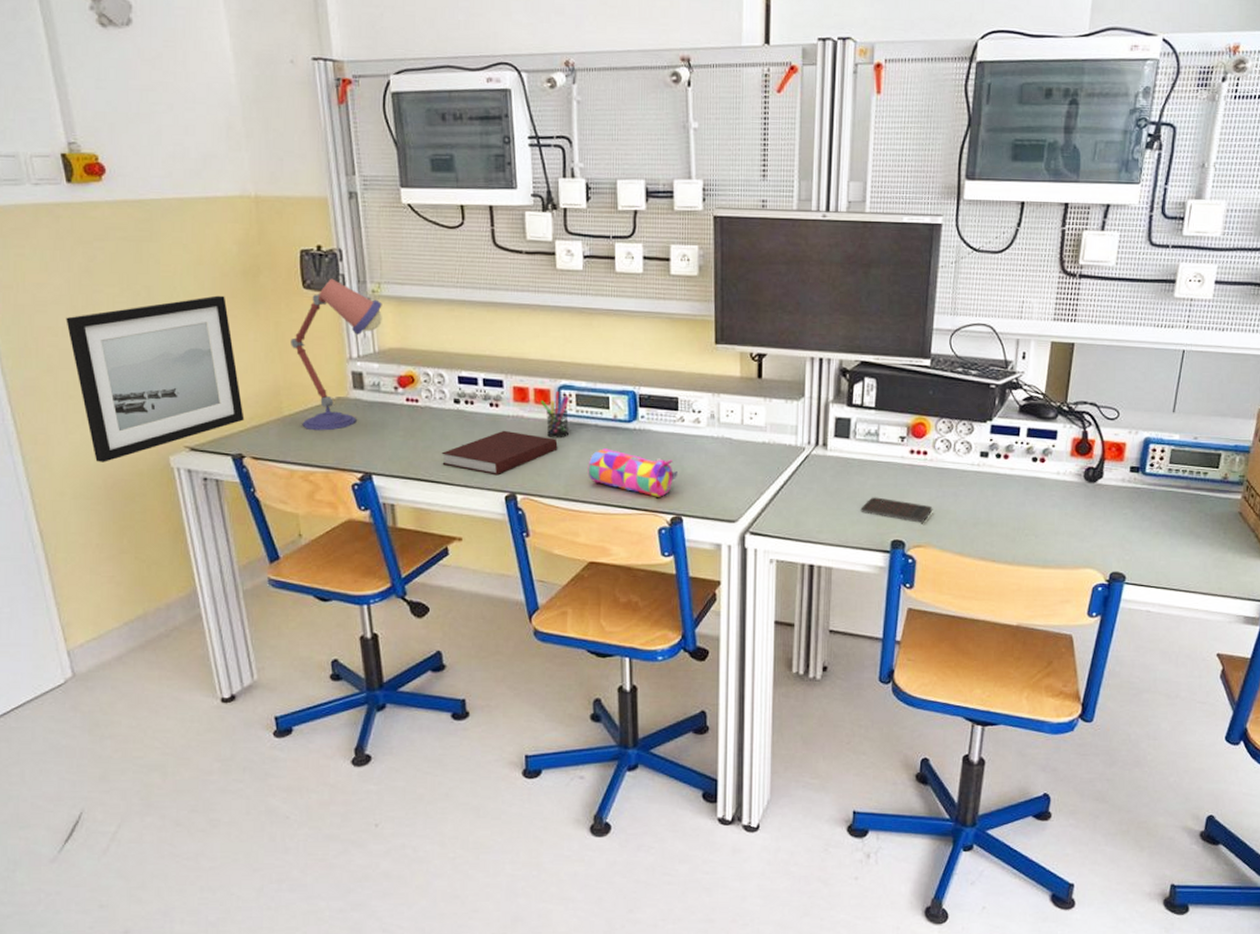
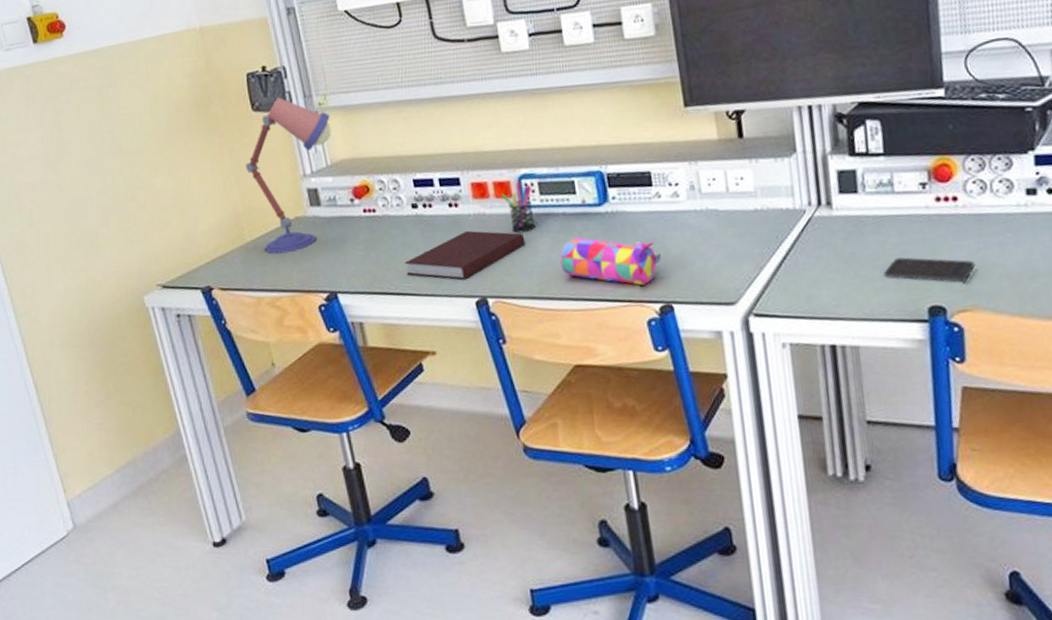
wall art: present [66,295,245,462] -> none [42,130,210,310]

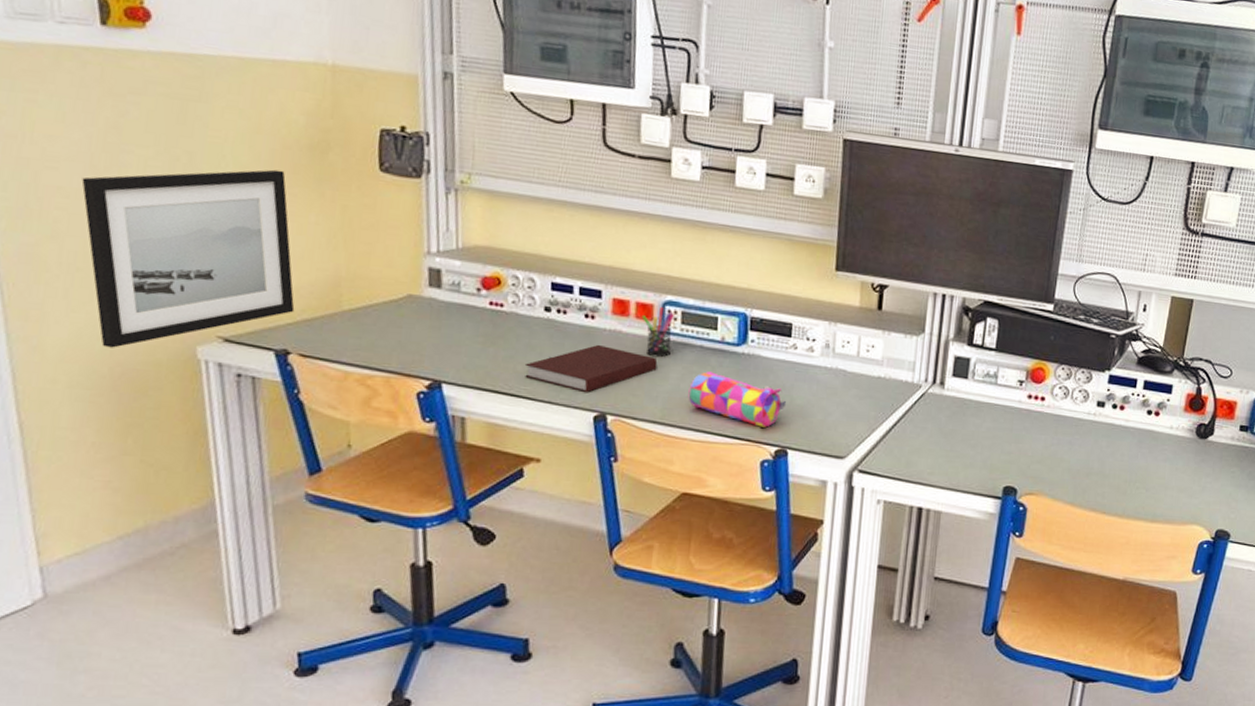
wall art: none [42,130,210,310] -> present [81,169,295,348]
desk lamp: present [246,97,332,255] -> none [359,163,471,331]
calculator: present [883,257,974,283] -> none [974,440,1046,470]

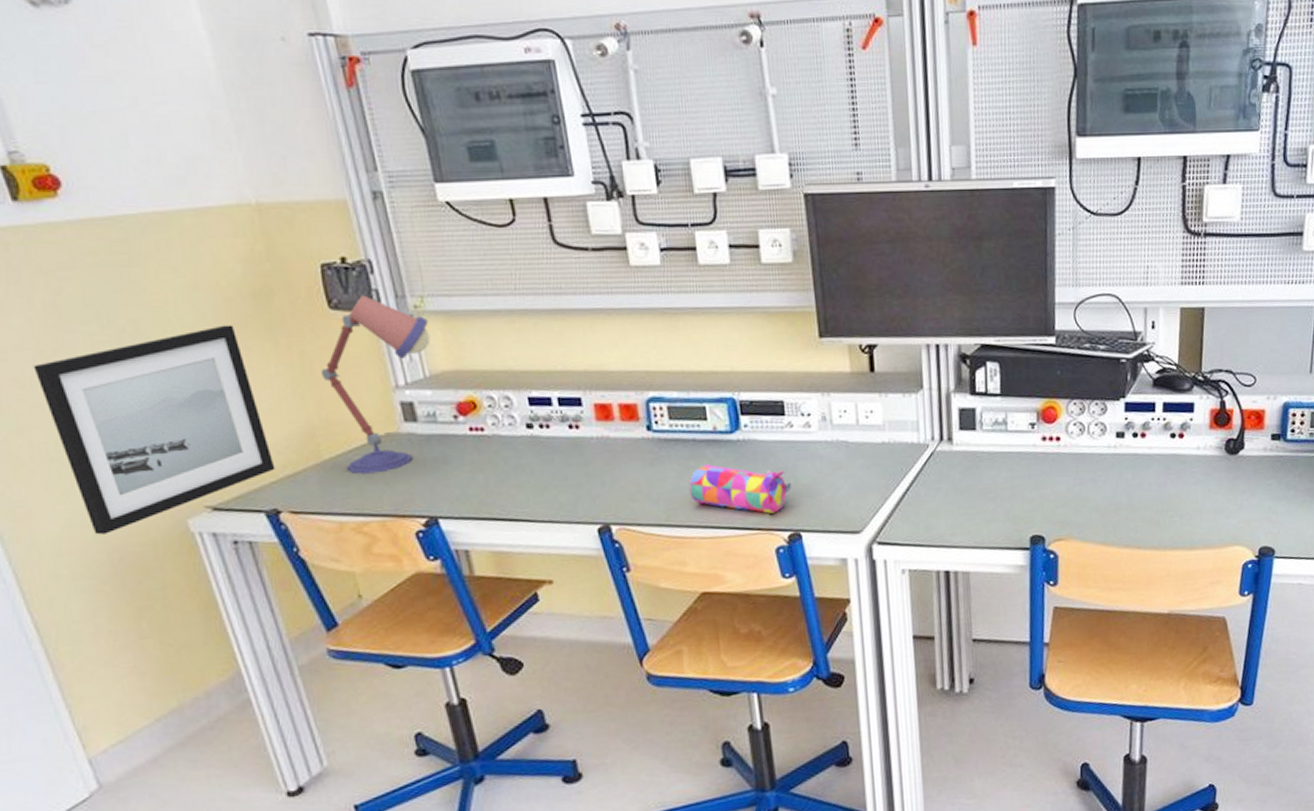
desk lamp: none [359,163,471,331] -> present [321,295,430,475]
notebook: present [524,344,658,393] -> none [517,454,653,506]
pen holder: present [641,307,675,358] -> none [626,405,663,459]

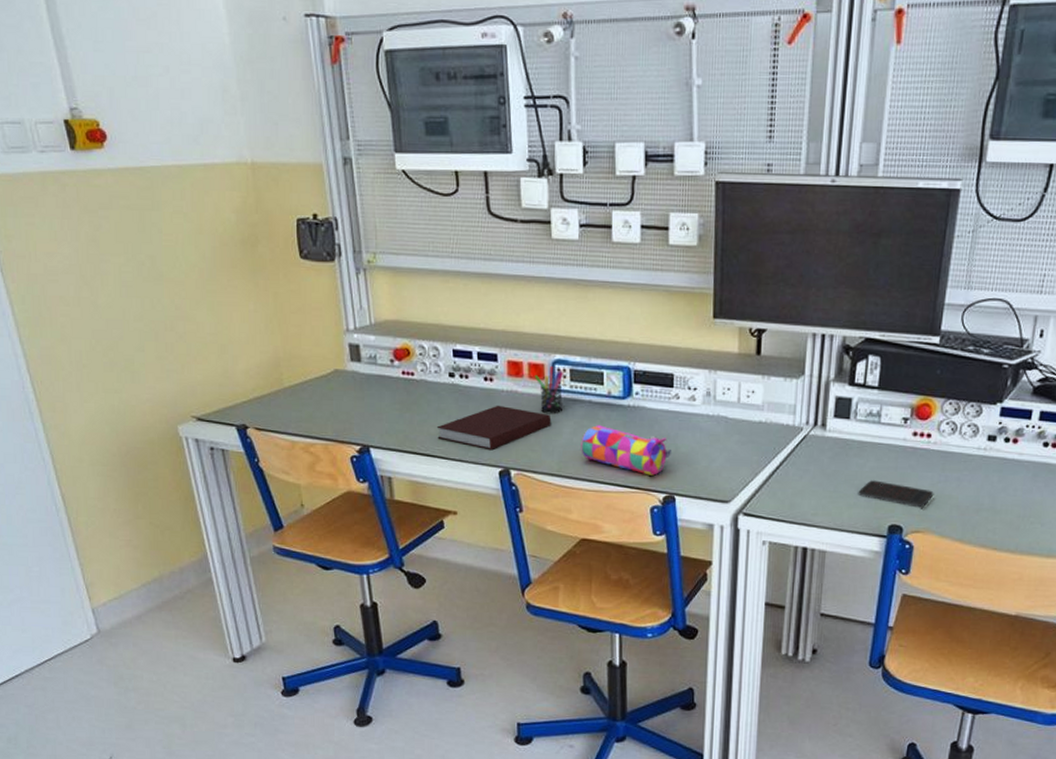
wall art: present [33,325,276,535] -> none [76,265,247,431]
desk lamp: present [321,295,430,475] -> none [289,248,378,403]
notebook: none [517,454,653,506] -> present [436,405,551,451]
pen holder: none [626,405,663,459] -> present [534,366,564,414]
calculator: none [994,491,1070,515] -> present [858,480,933,508]

